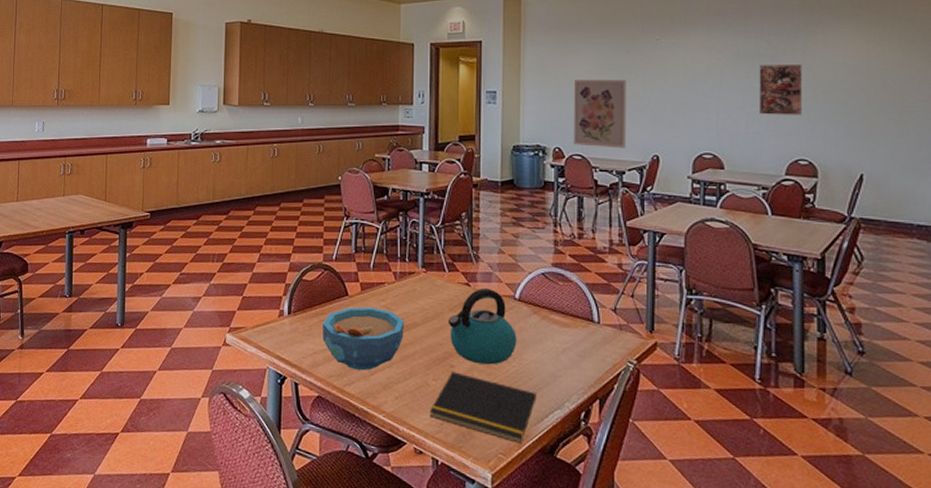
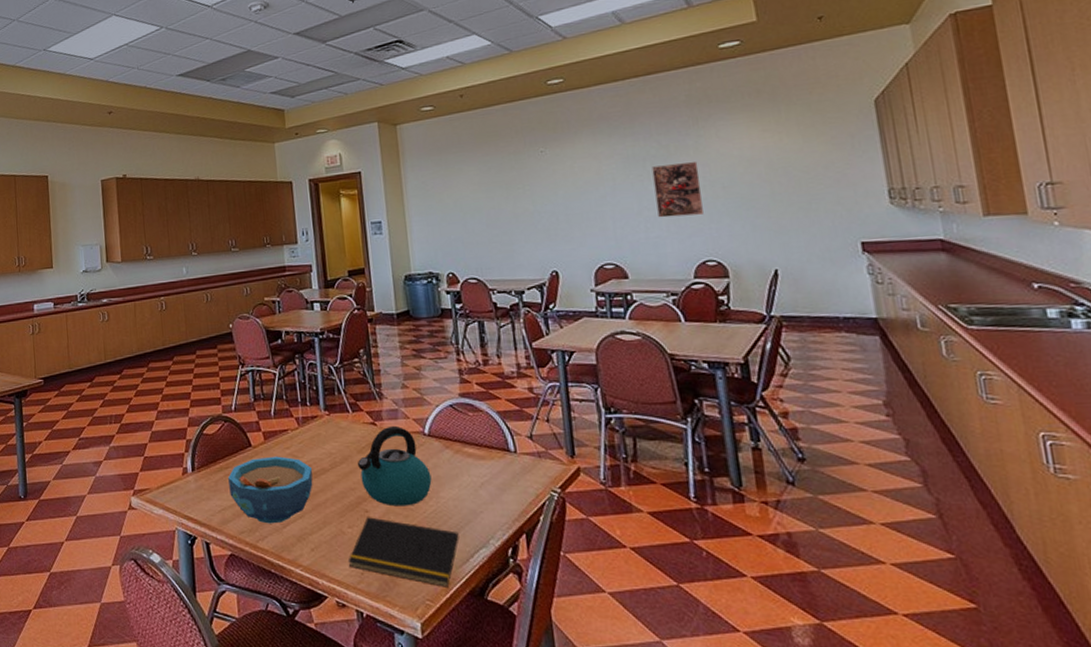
wall art: present [573,79,627,149] -> none [460,196,523,269]

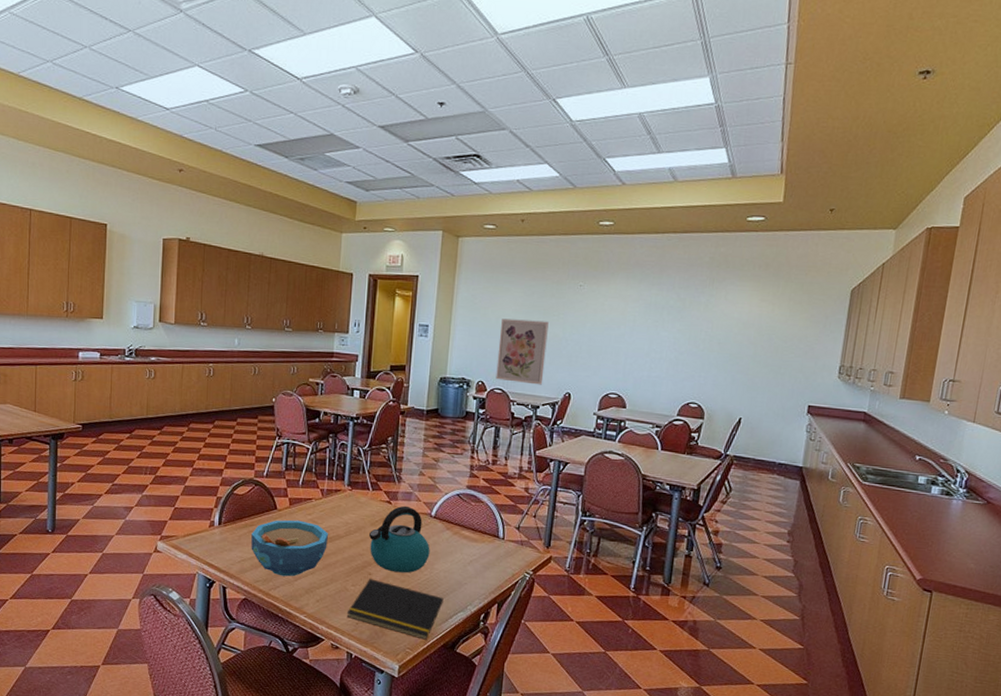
wall art: none [460,196,523,269] -> present [495,318,549,385]
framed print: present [651,162,703,218] -> none [662,315,705,363]

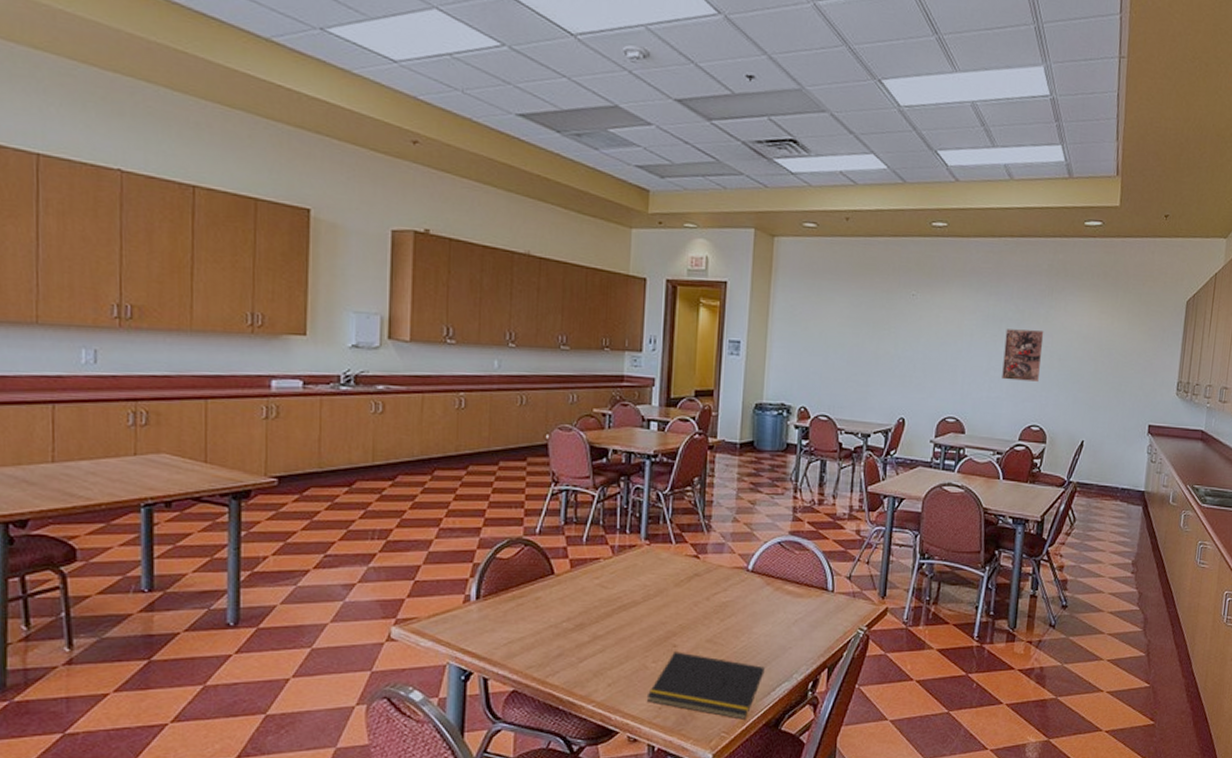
bowl: present [251,520,328,577] -> none [521,586,621,658]
kettle: present [369,505,430,573] -> none [673,559,748,642]
wall art: present [495,318,549,385] -> none [820,333,879,410]
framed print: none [662,315,705,363] -> present [1002,329,1044,382]

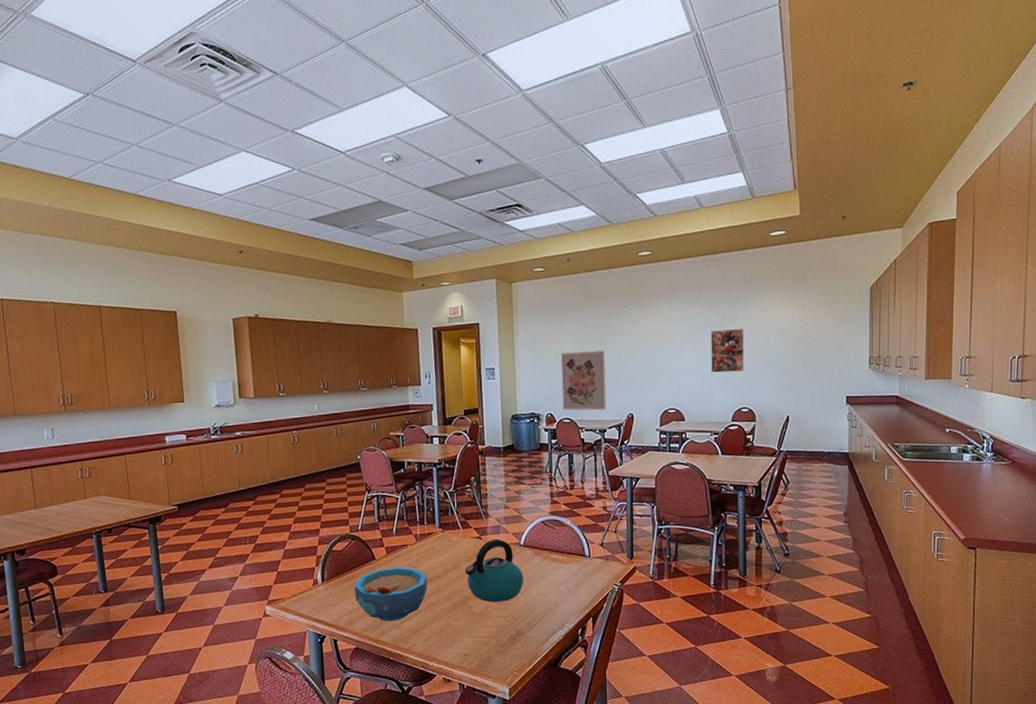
bowl: none [521,586,621,658] -> present [354,566,428,622]
notepad: present [646,652,765,720] -> none [454,611,542,661]
kettle: none [673,559,748,642] -> present [465,539,524,603]
wall art: none [820,333,879,410] -> present [561,350,607,411]

